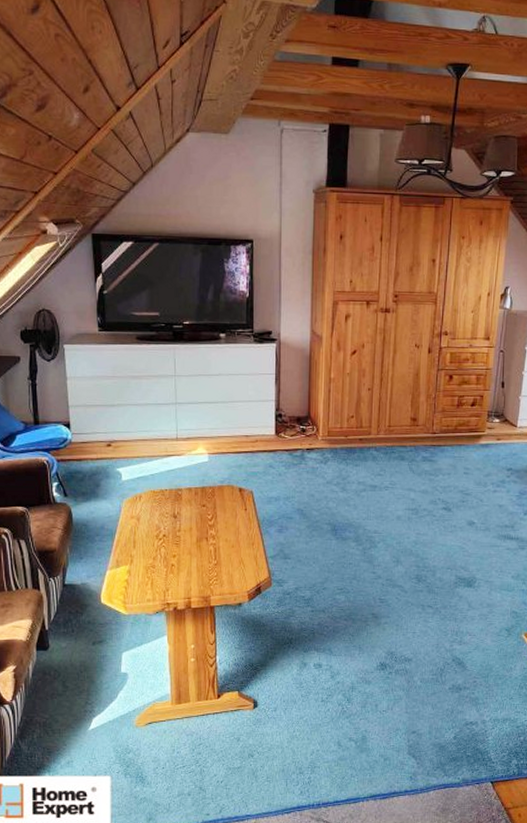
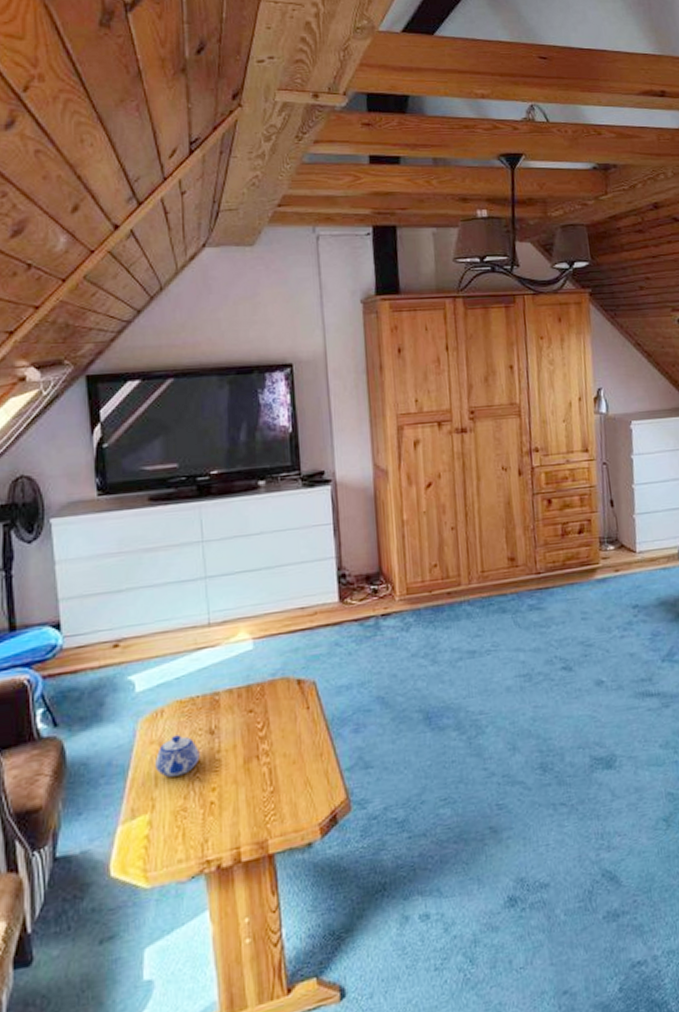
teapot: none [134,515,166,543] -> present [155,735,200,777]

